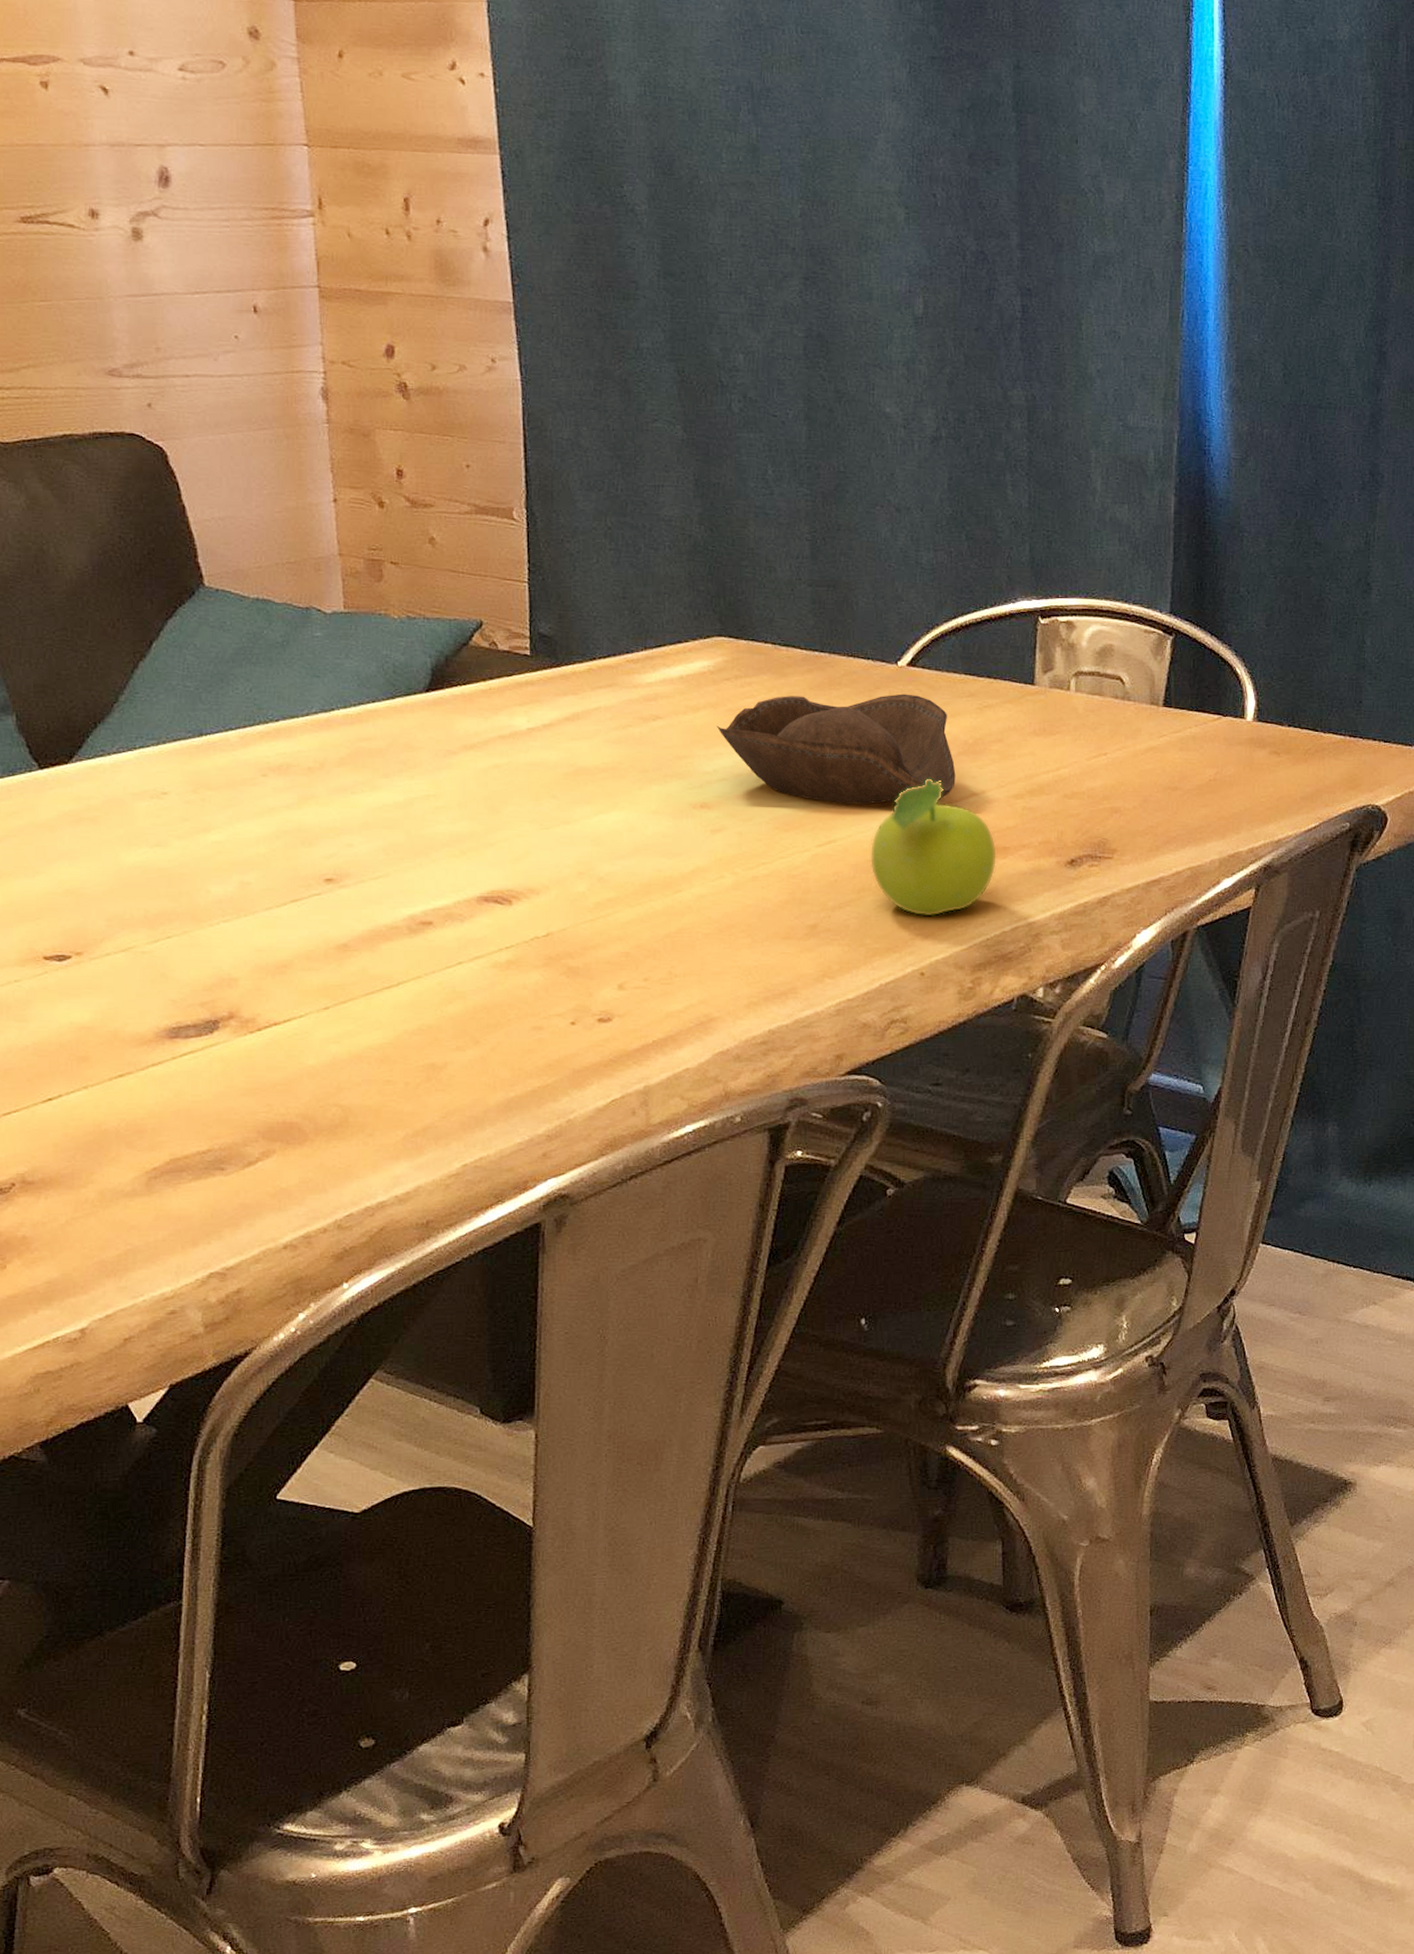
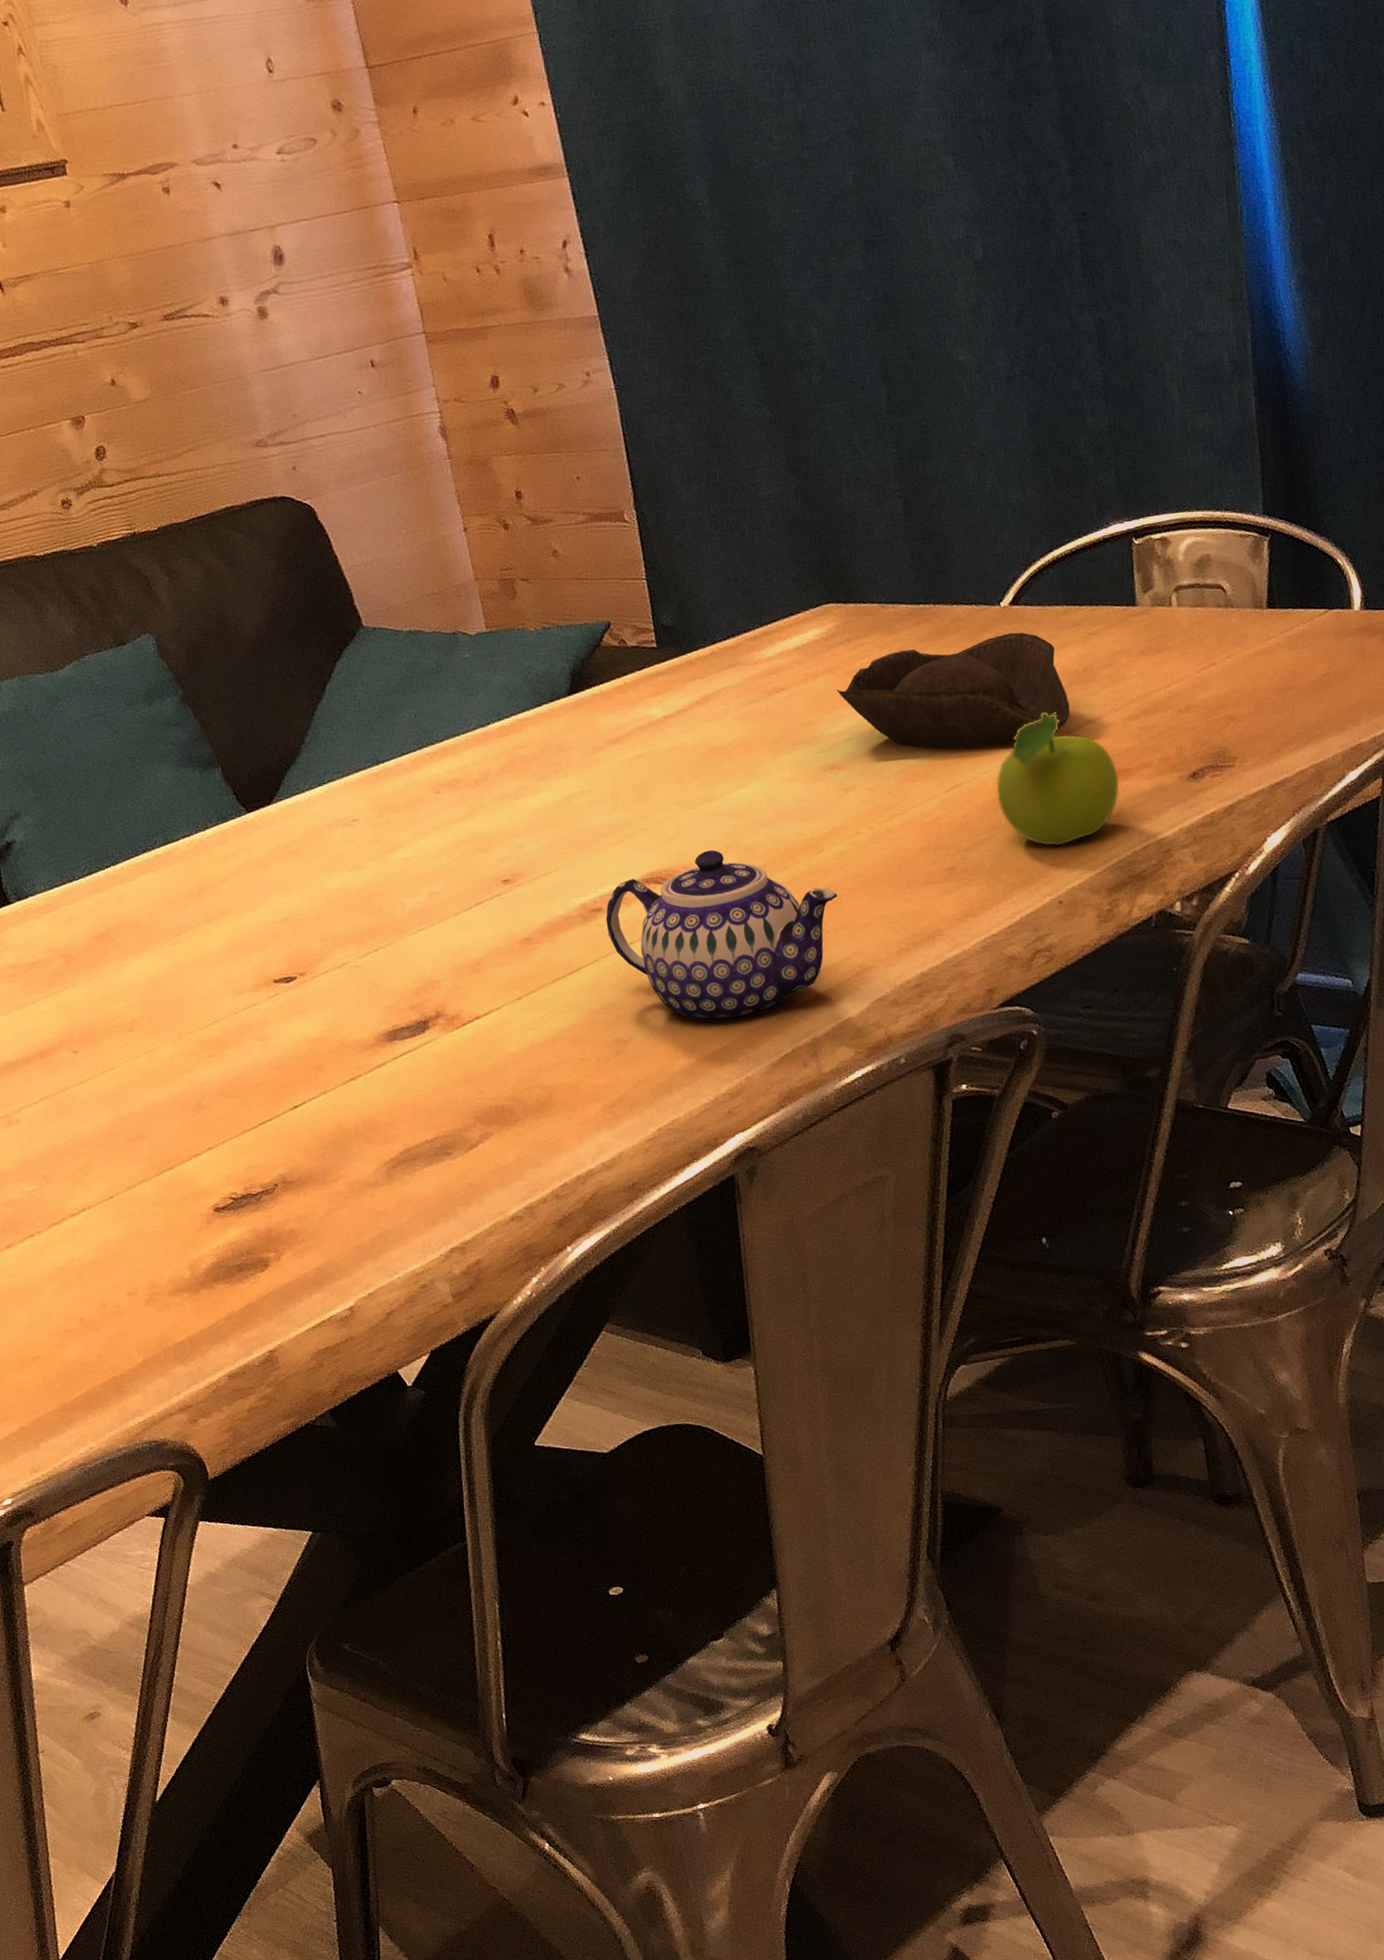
teapot: none [435,875,691,1058] -> present [605,849,838,1023]

